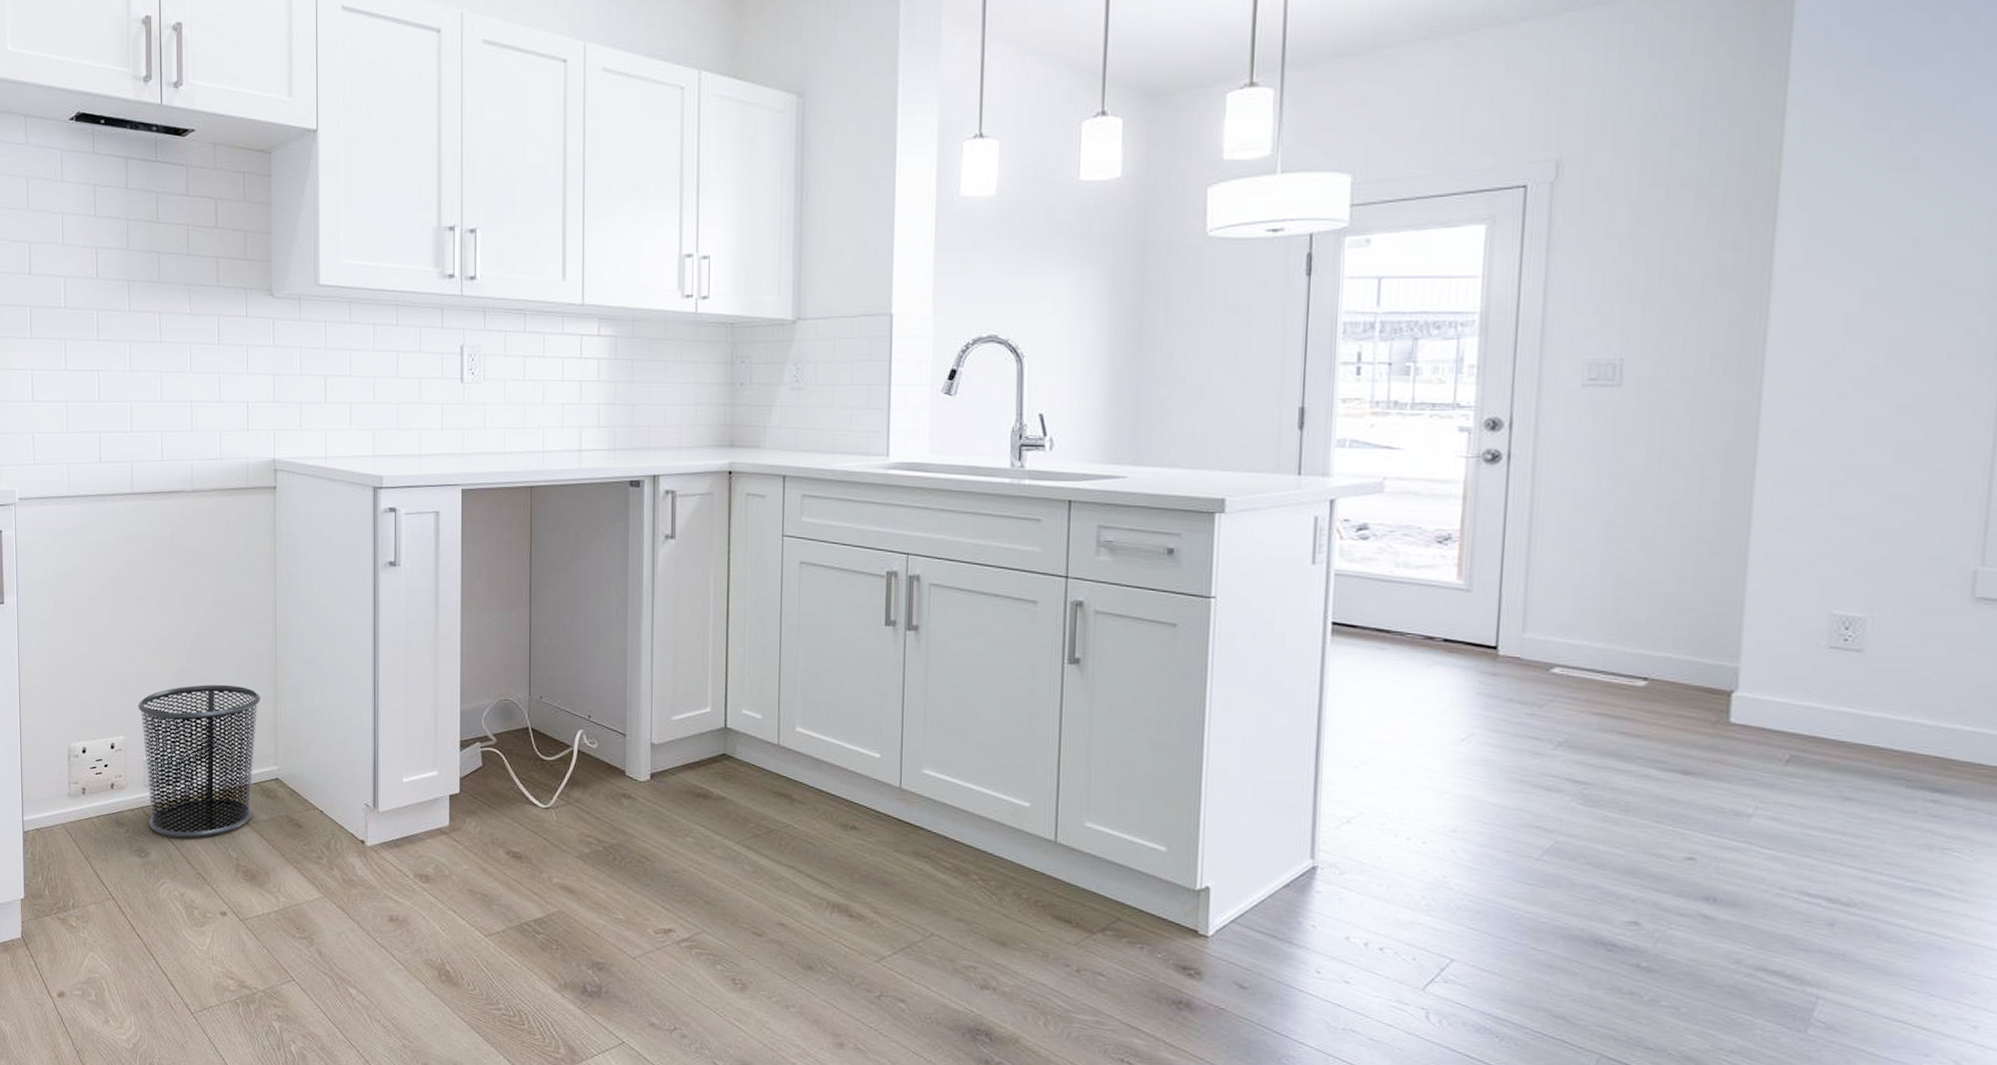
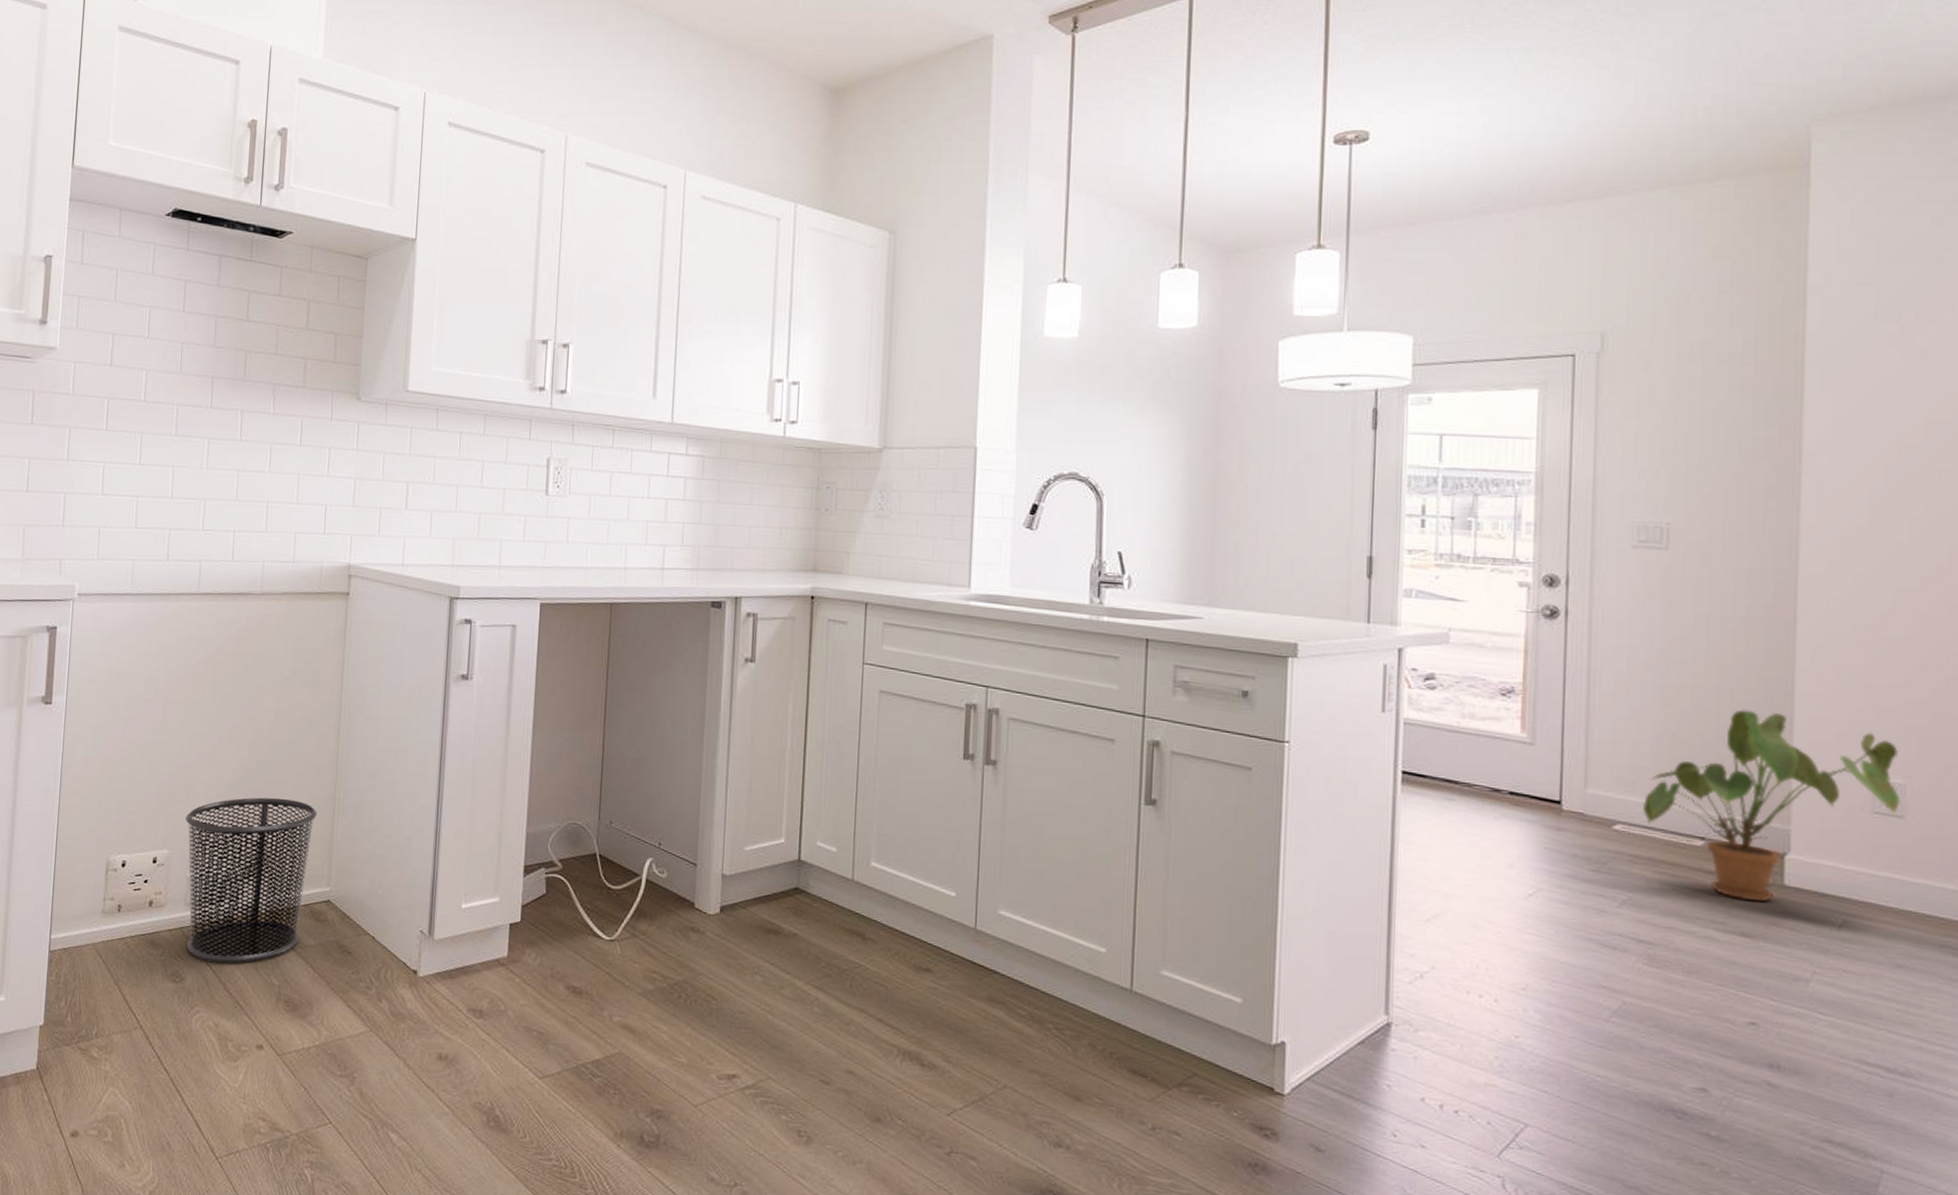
house plant: none [1583,548,1861,740] -> present [1643,709,1902,902]

